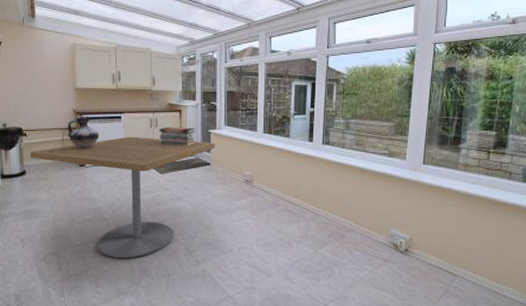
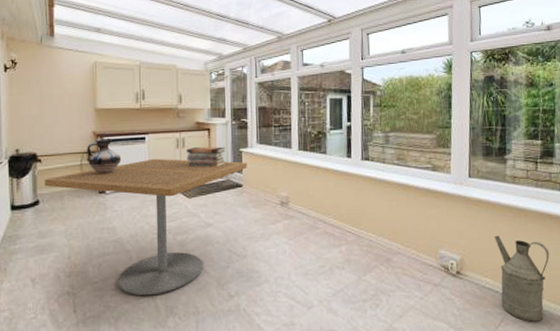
watering can: none [443,218,494,296] -> present [494,235,550,322]

